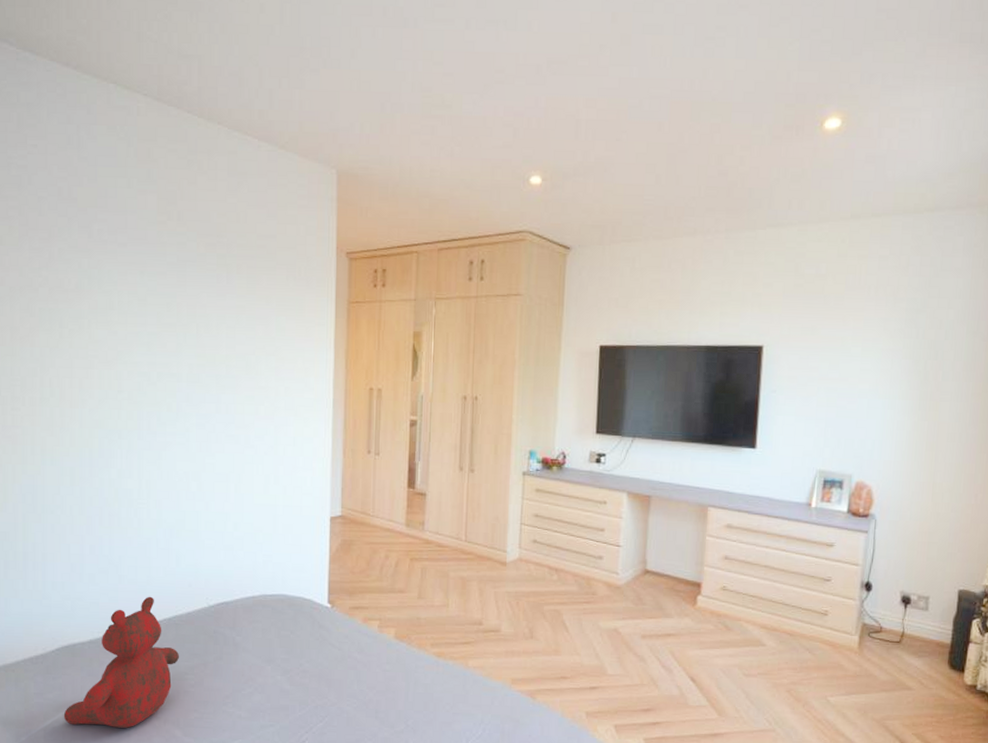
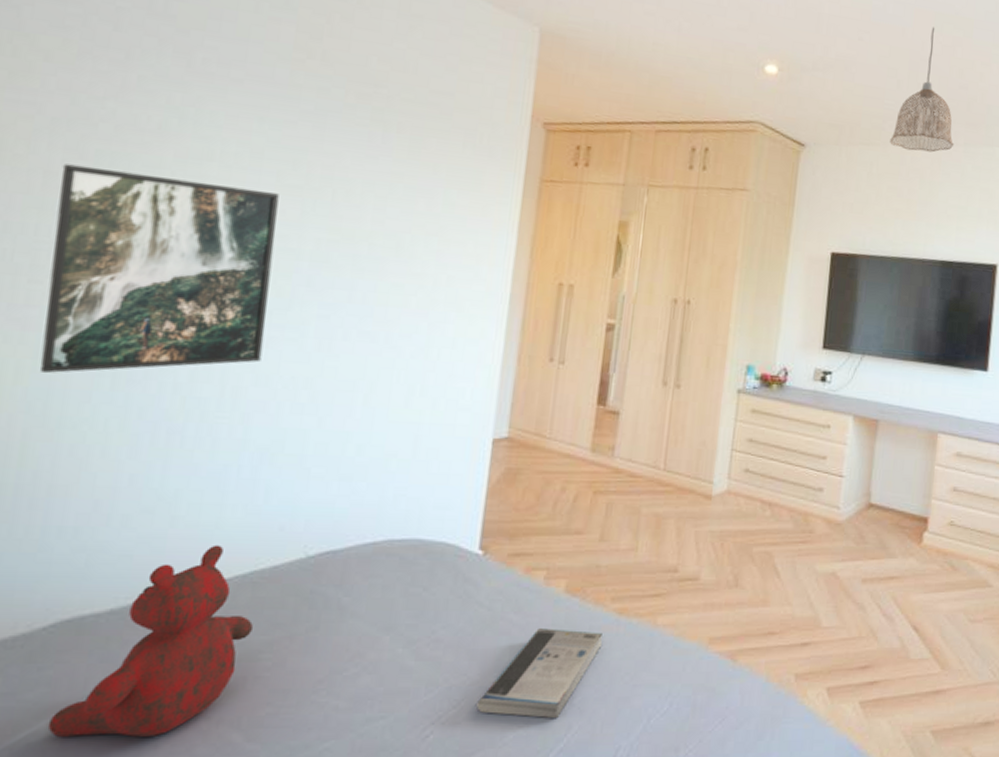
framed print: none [21,321,163,474] -> present [39,164,279,373]
book: none [337,665,426,734] -> present [476,628,602,718]
pendant lamp: none [651,117,716,243] -> present [890,27,955,153]

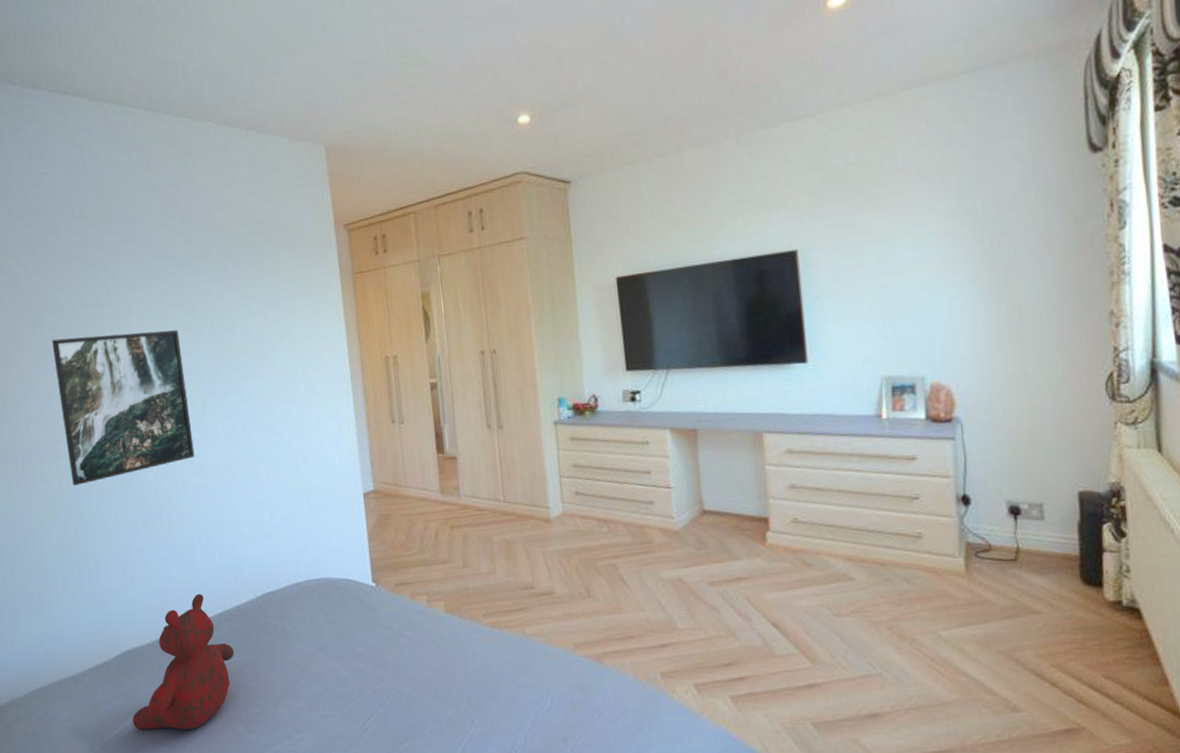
book: present [476,628,602,718] -> none [397,642,483,714]
pendant lamp: present [890,27,955,153] -> none [654,24,724,159]

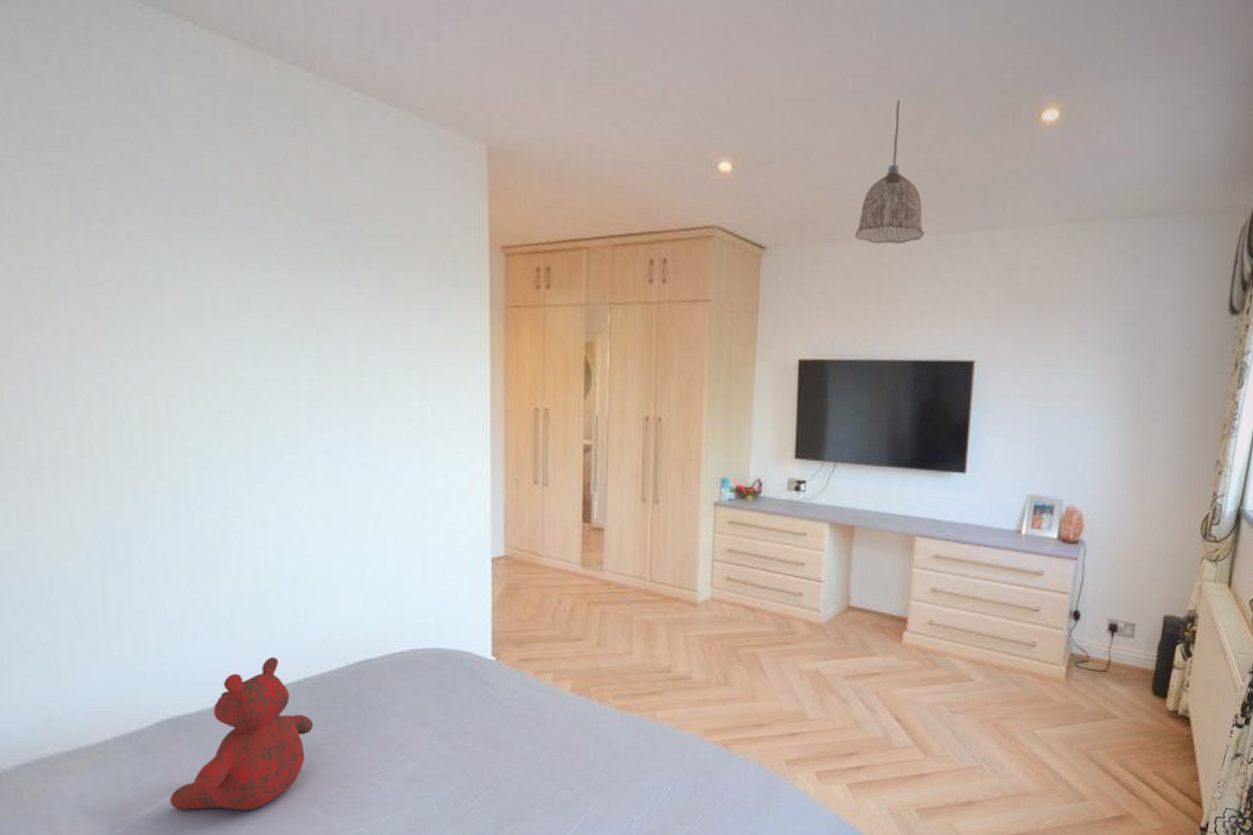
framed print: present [51,330,195,485] -> none [81,324,281,515]
pendant lamp: none [654,24,724,159] -> present [855,100,925,244]

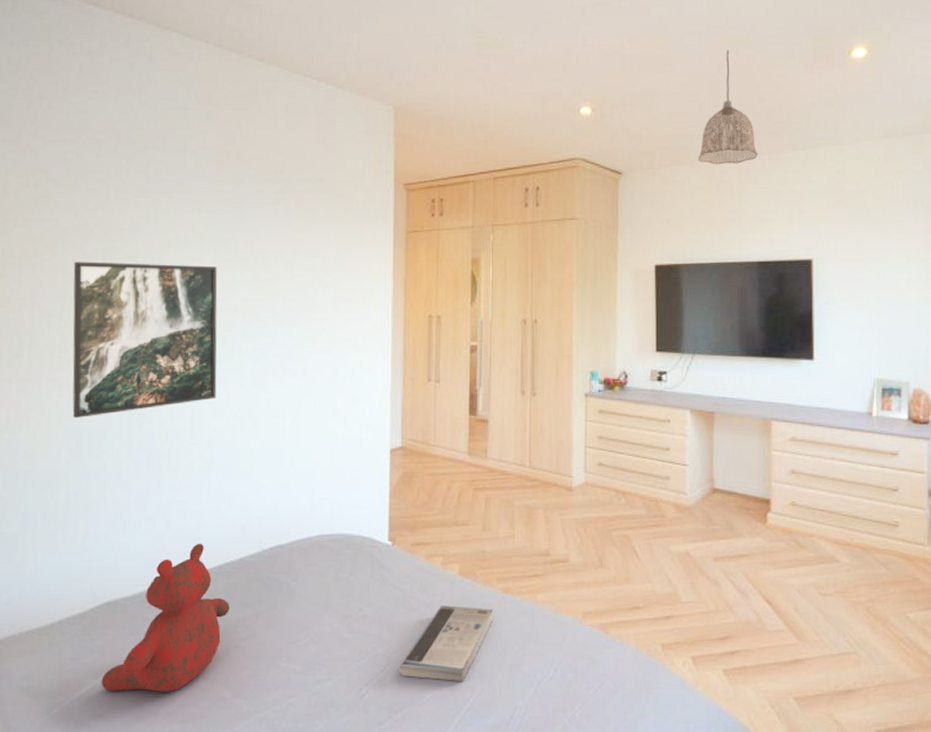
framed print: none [81,324,281,515] -> present [72,261,218,418]
book: none [507,723,608,797] -> present [399,606,493,681]

